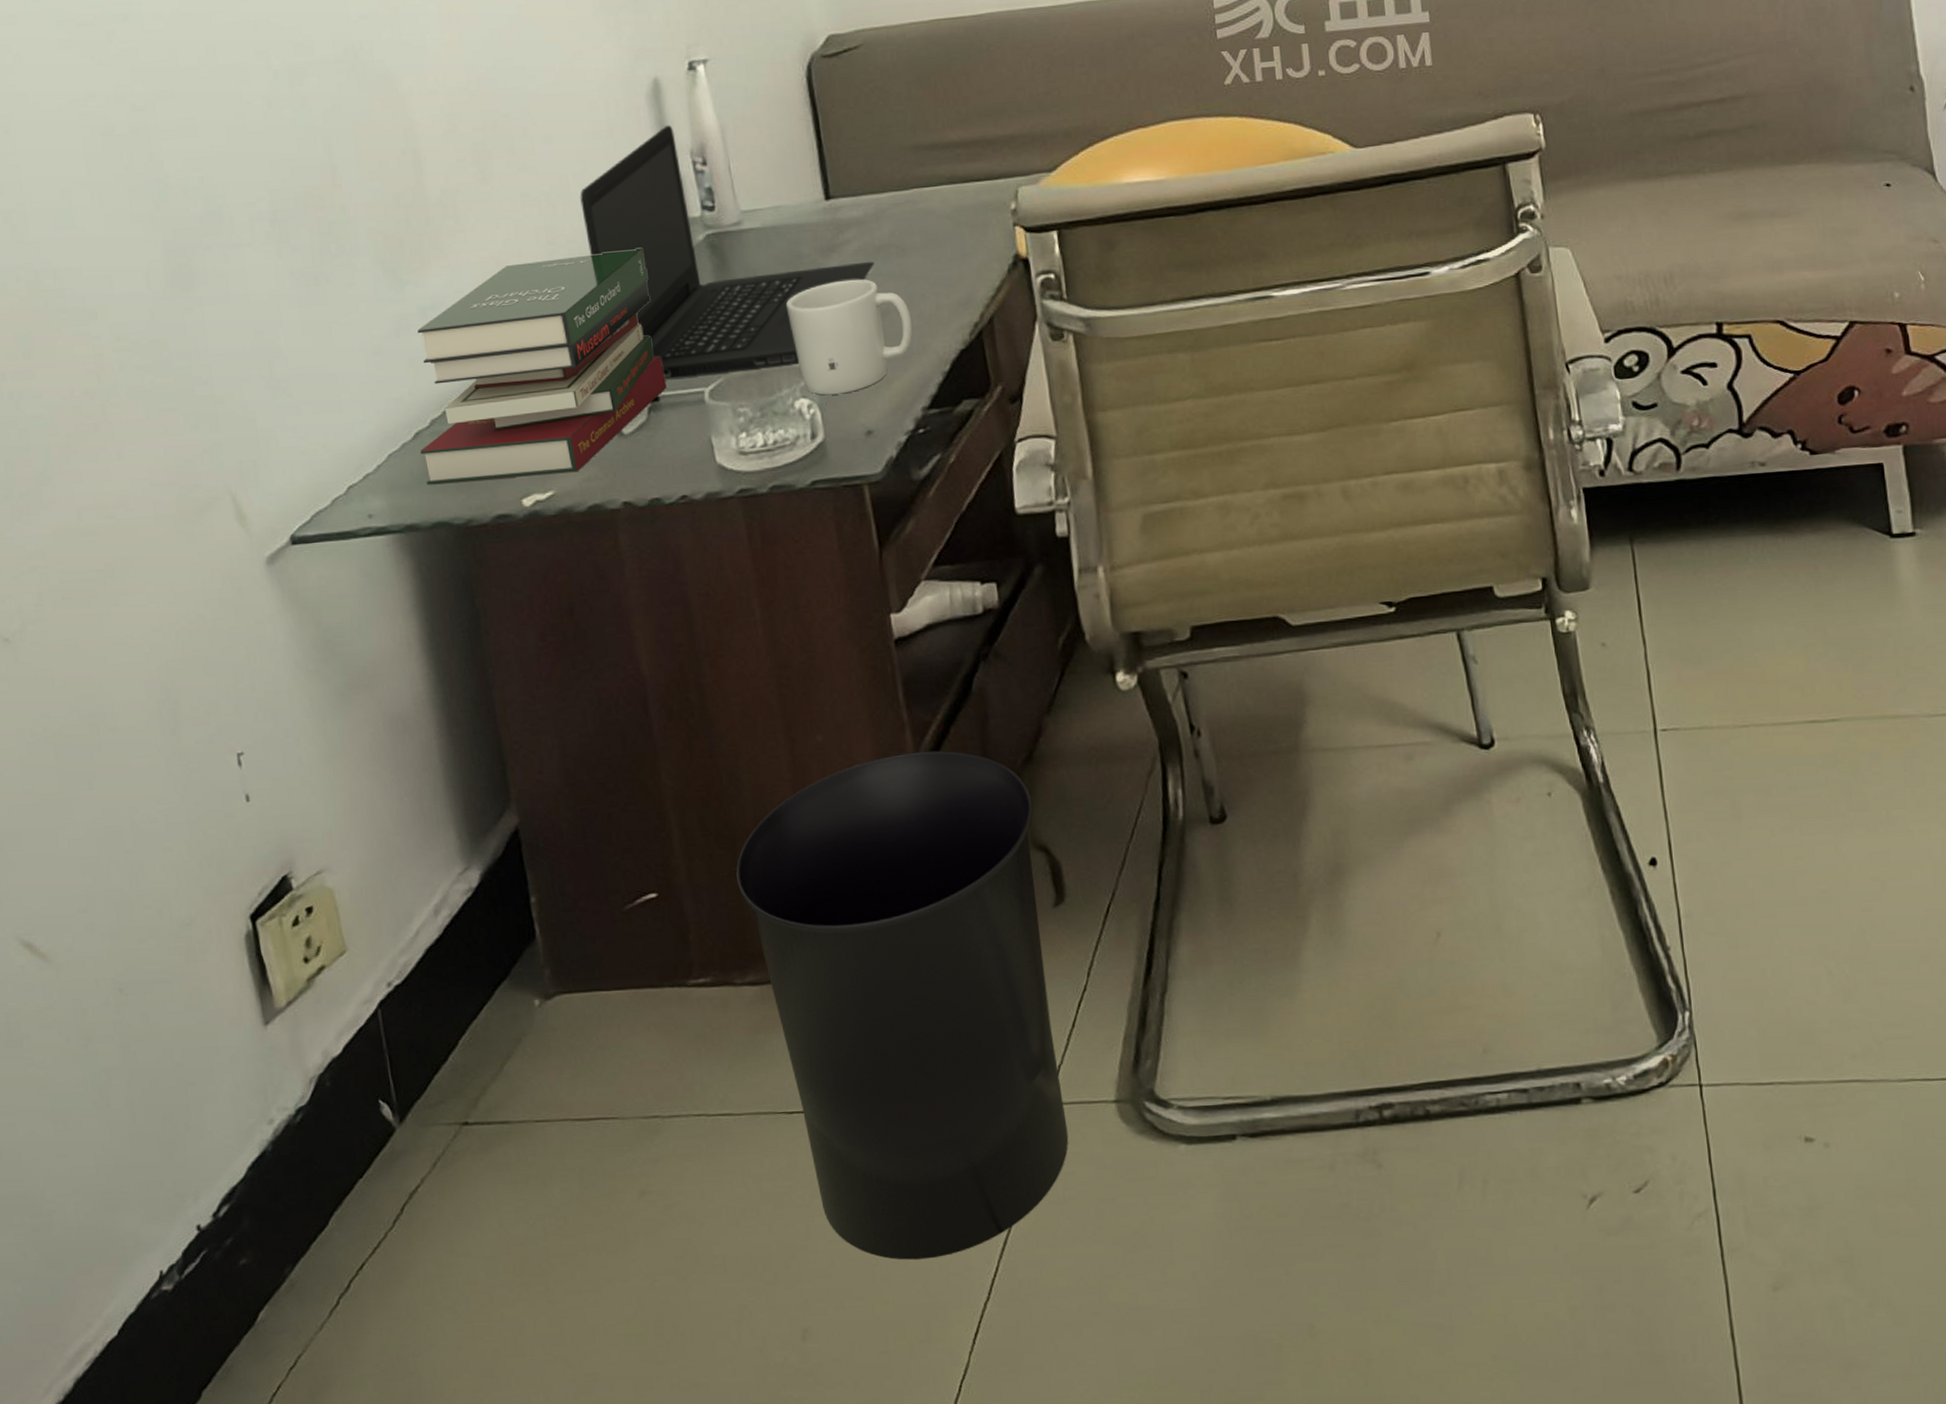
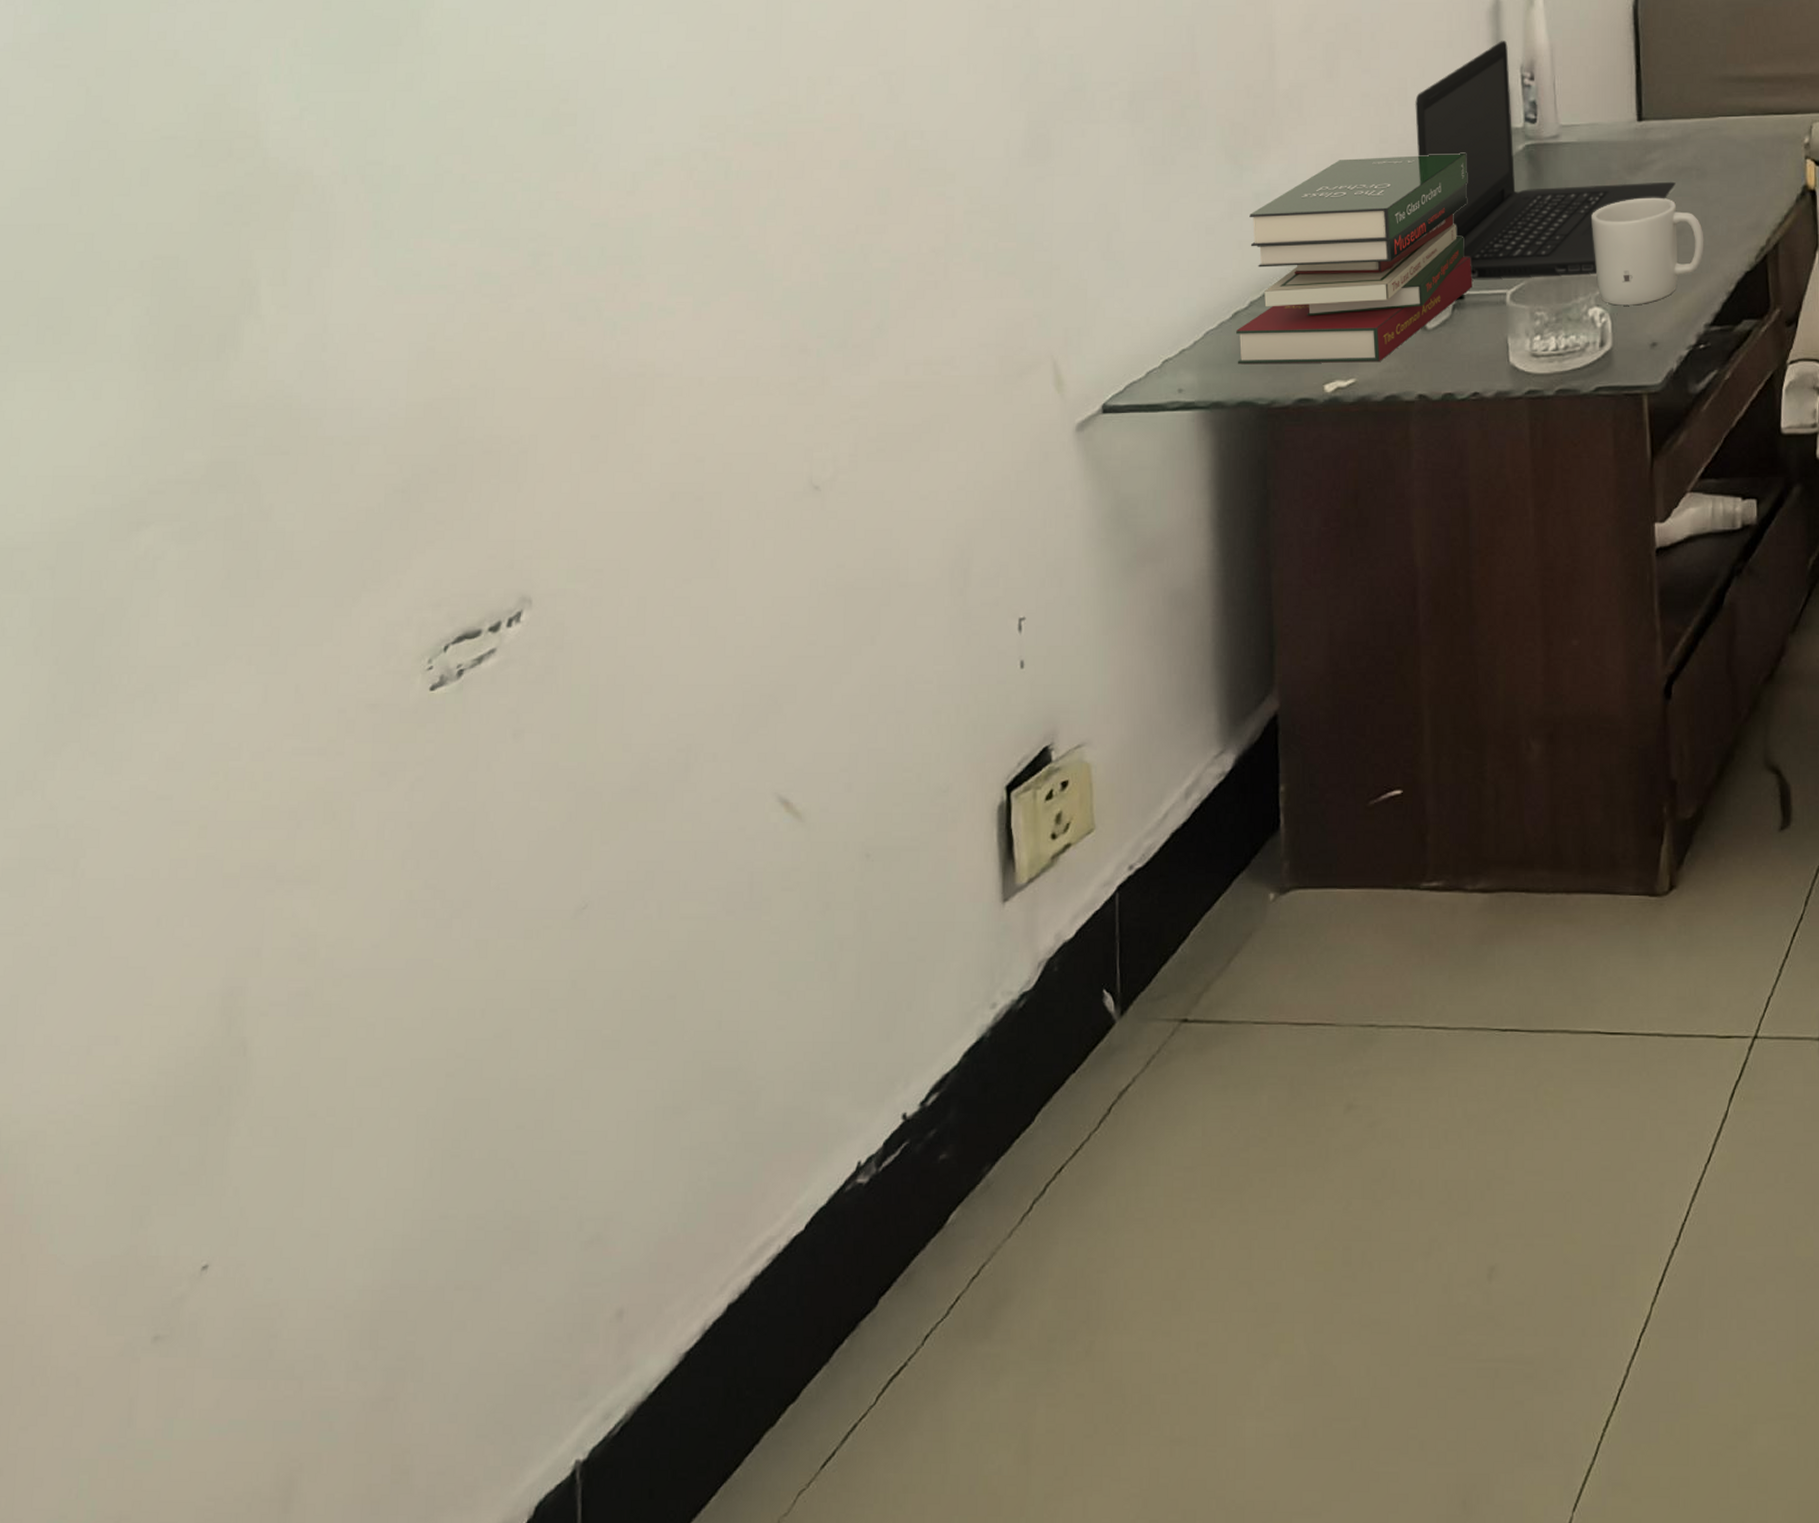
waste bin: present [736,750,1069,1260] -> none [1480,663,1771,1197]

